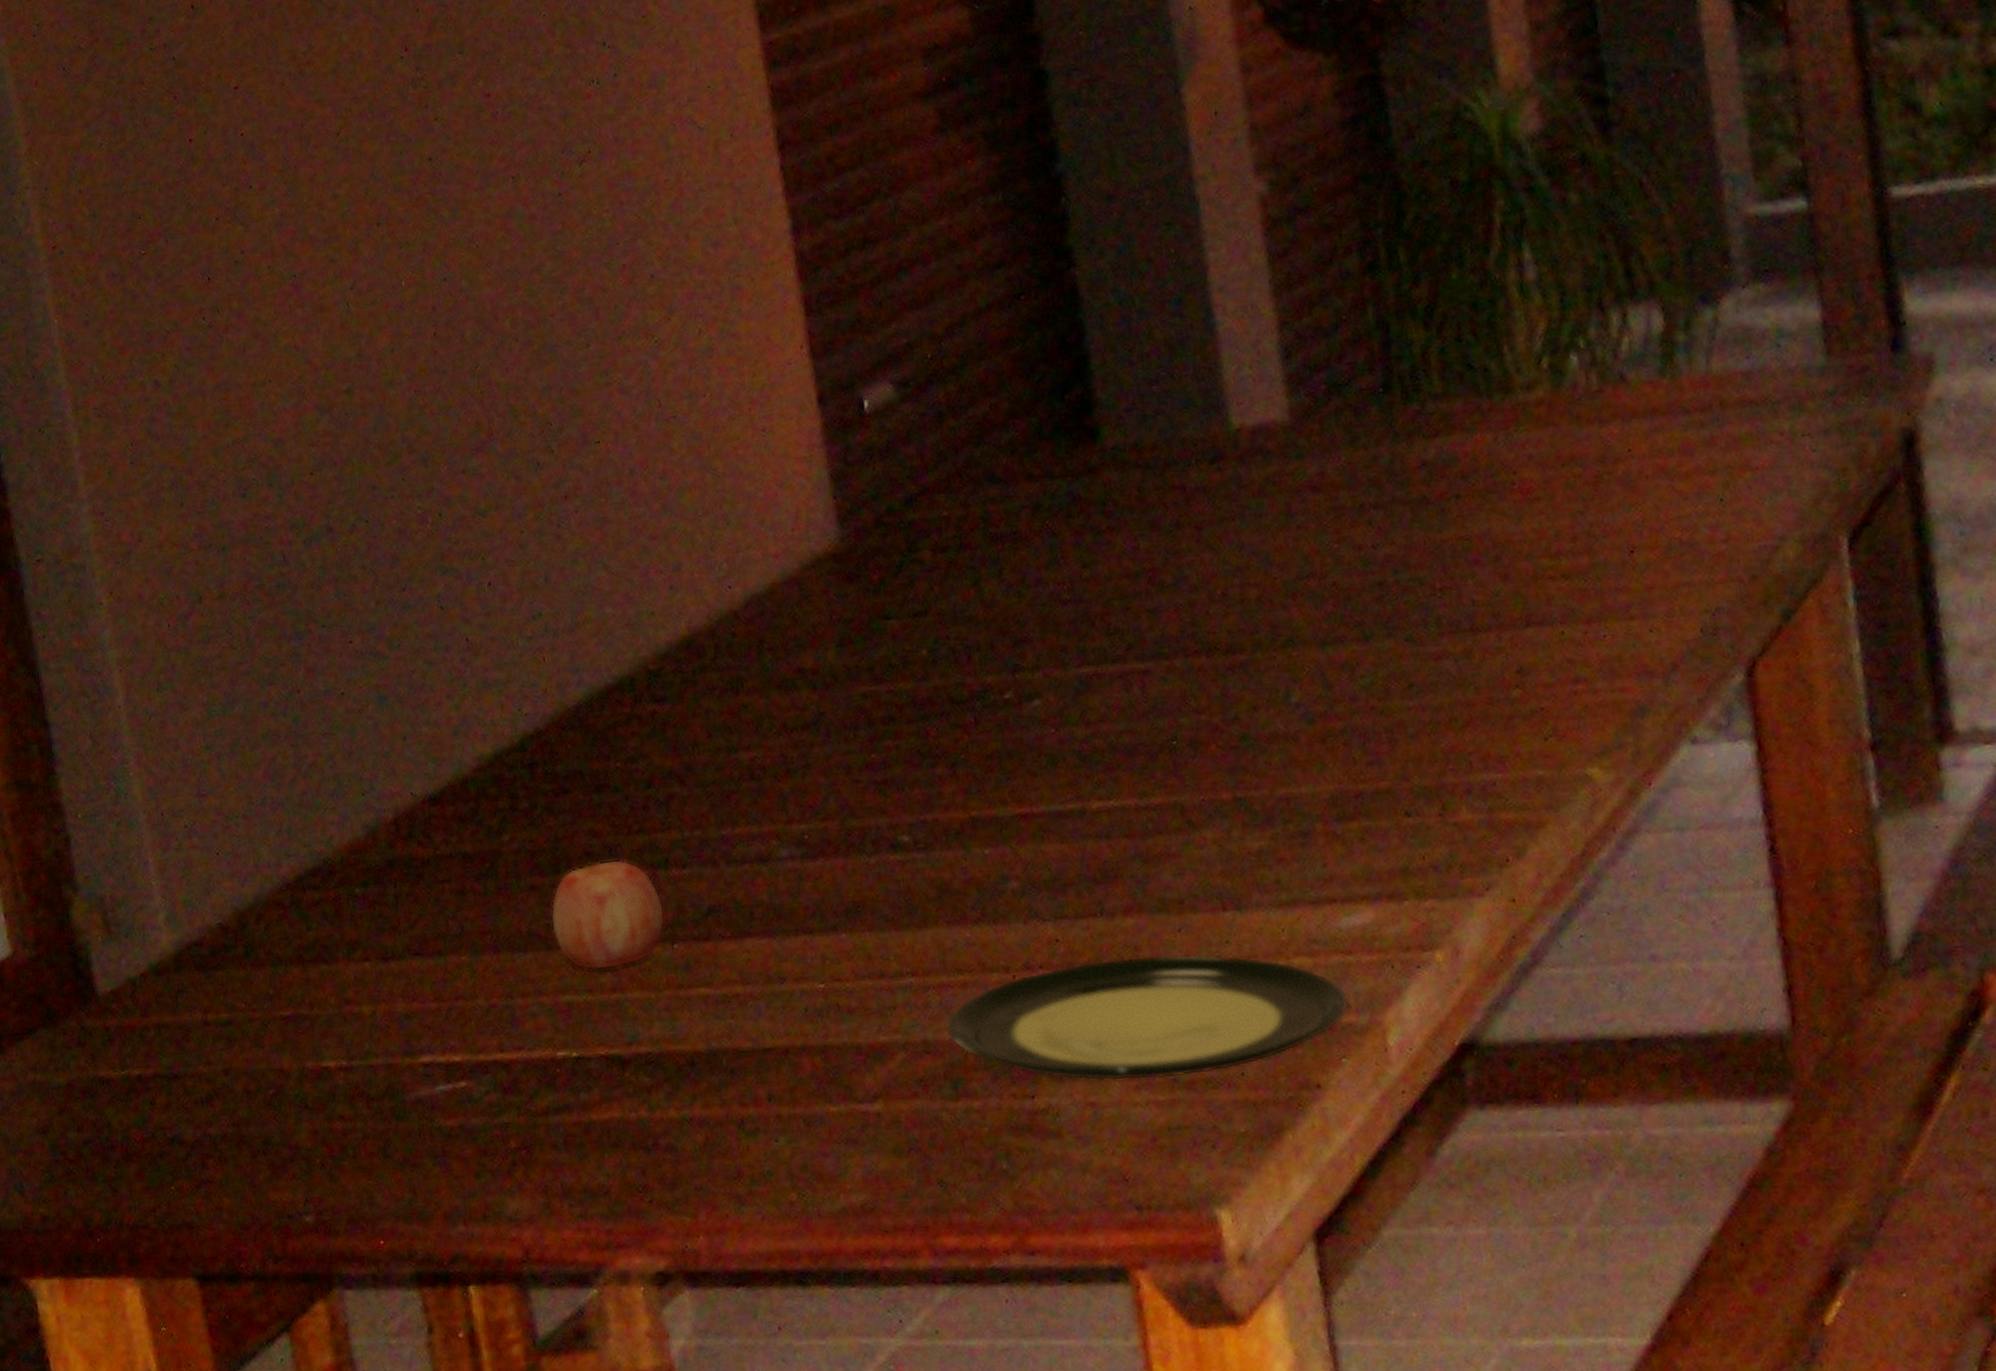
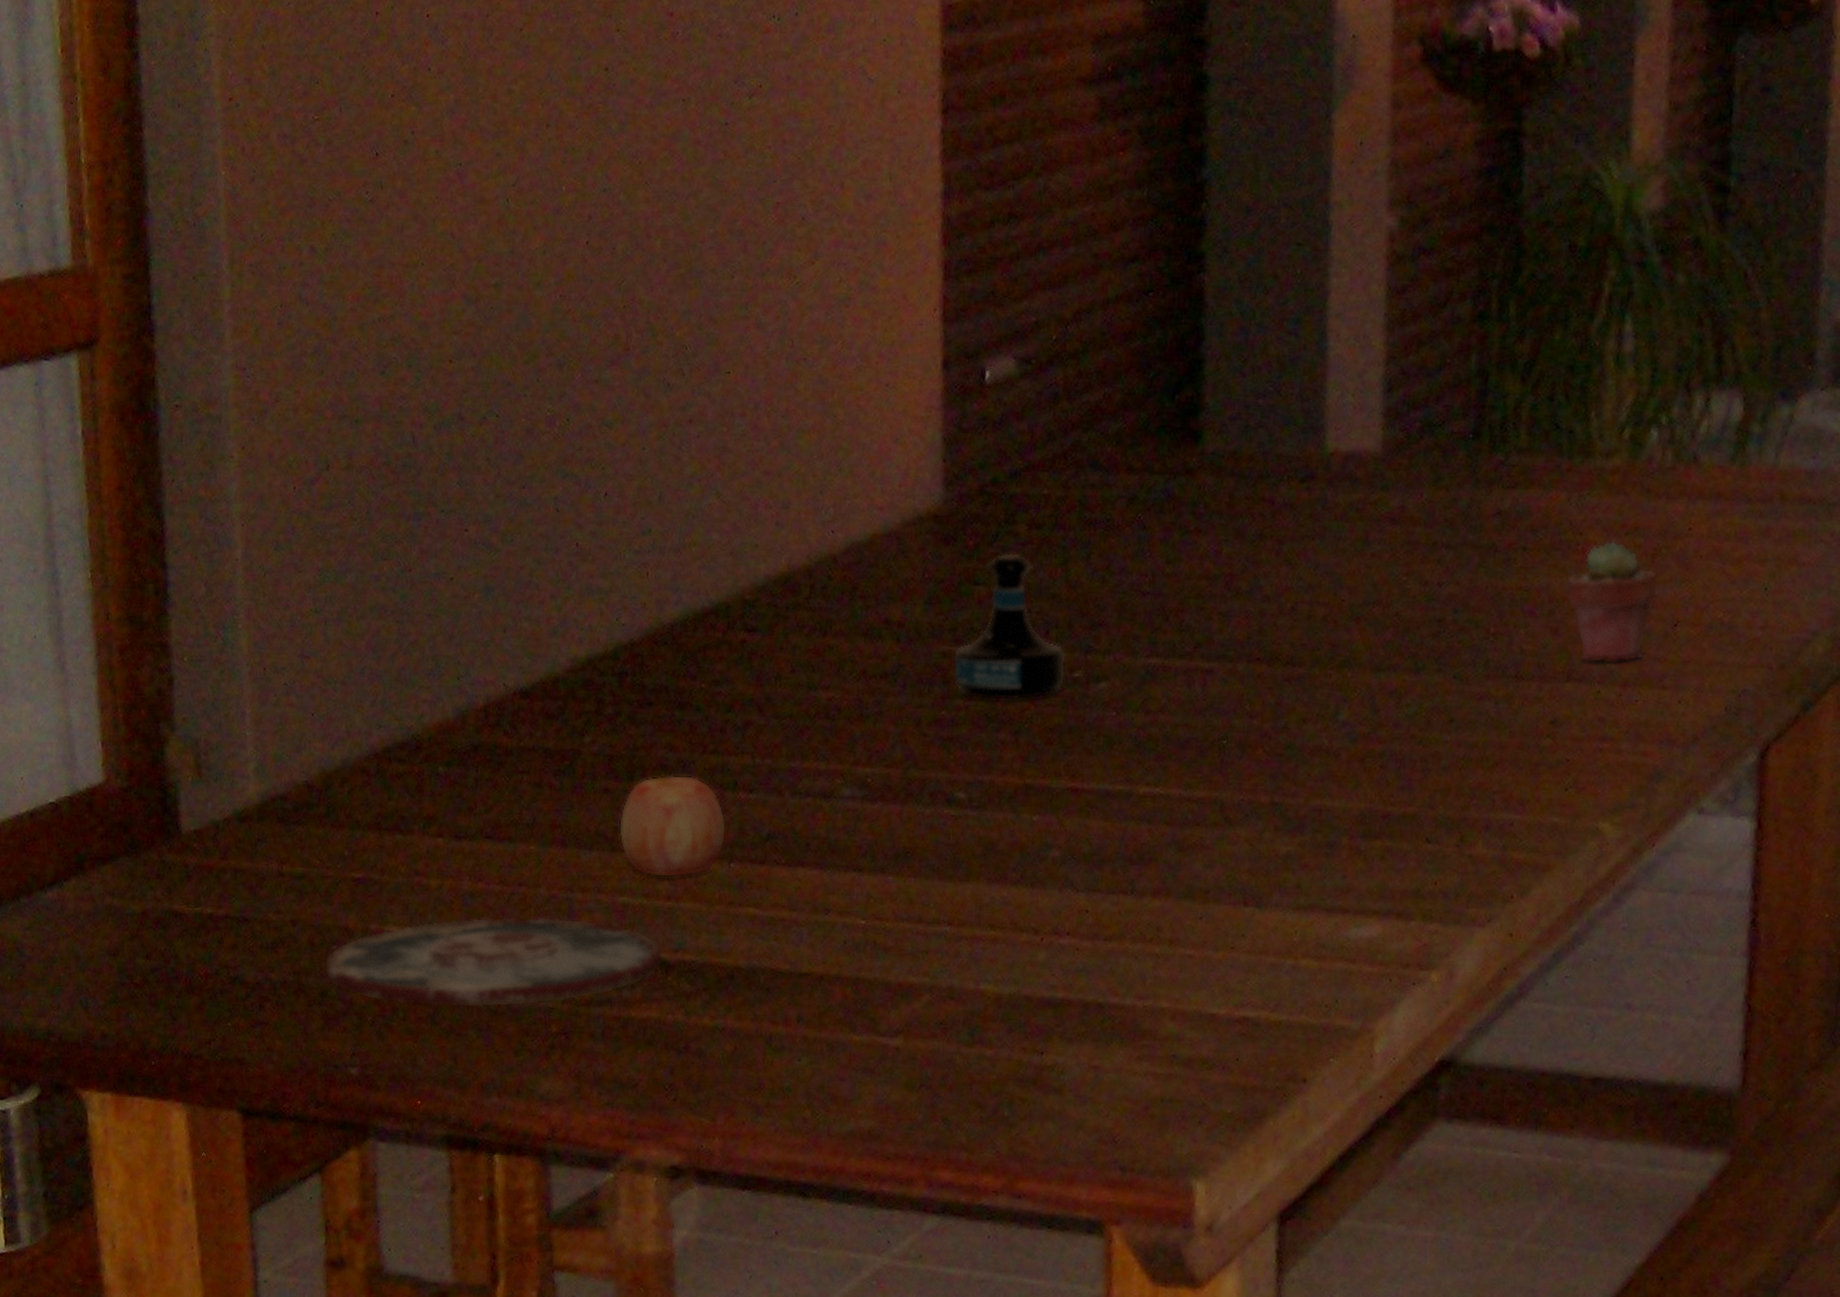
plate: none [263,1025,618,1142] -> present [324,916,663,1008]
tequila bottle: none [874,580,996,737] -> present [952,553,1066,701]
plate: present [945,954,1349,1081] -> none [971,935,1345,1055]
potted succulent: none [1507,474,1608,604] -> present [1565,541,1659,663]

